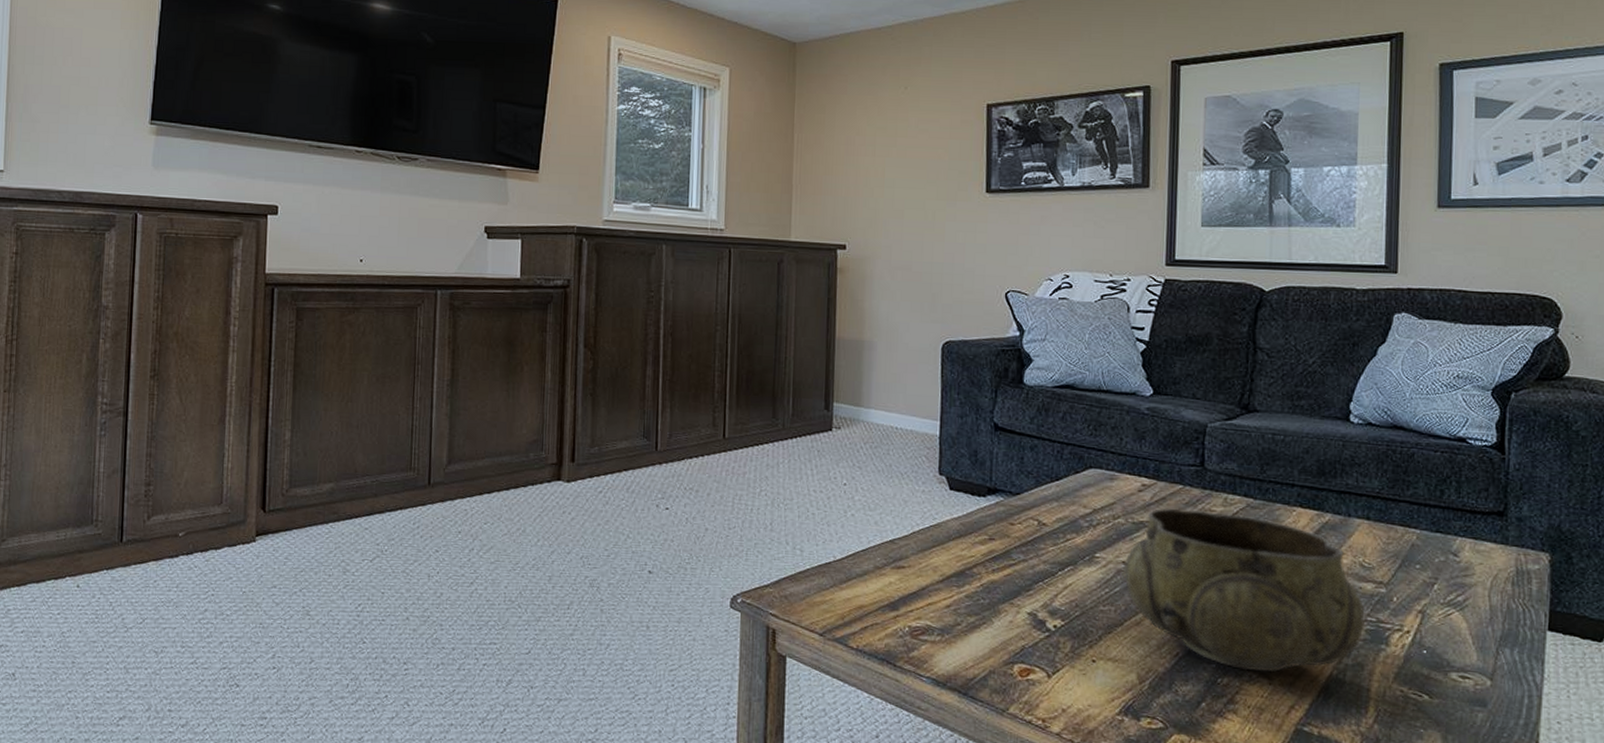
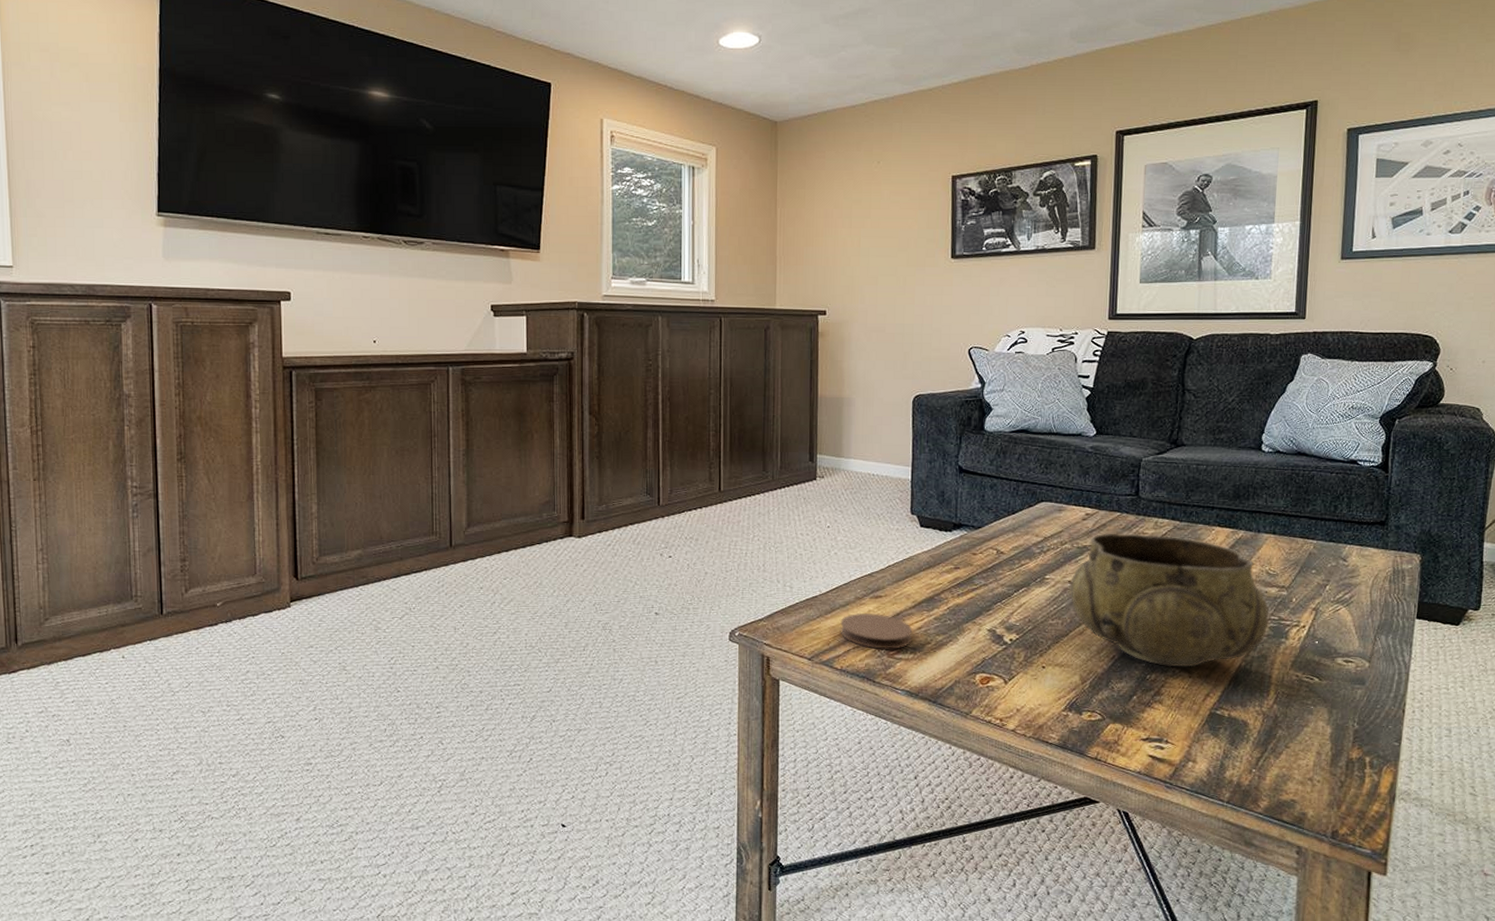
coaster: none [856,584,940,629] -> present [840,612,913,649]

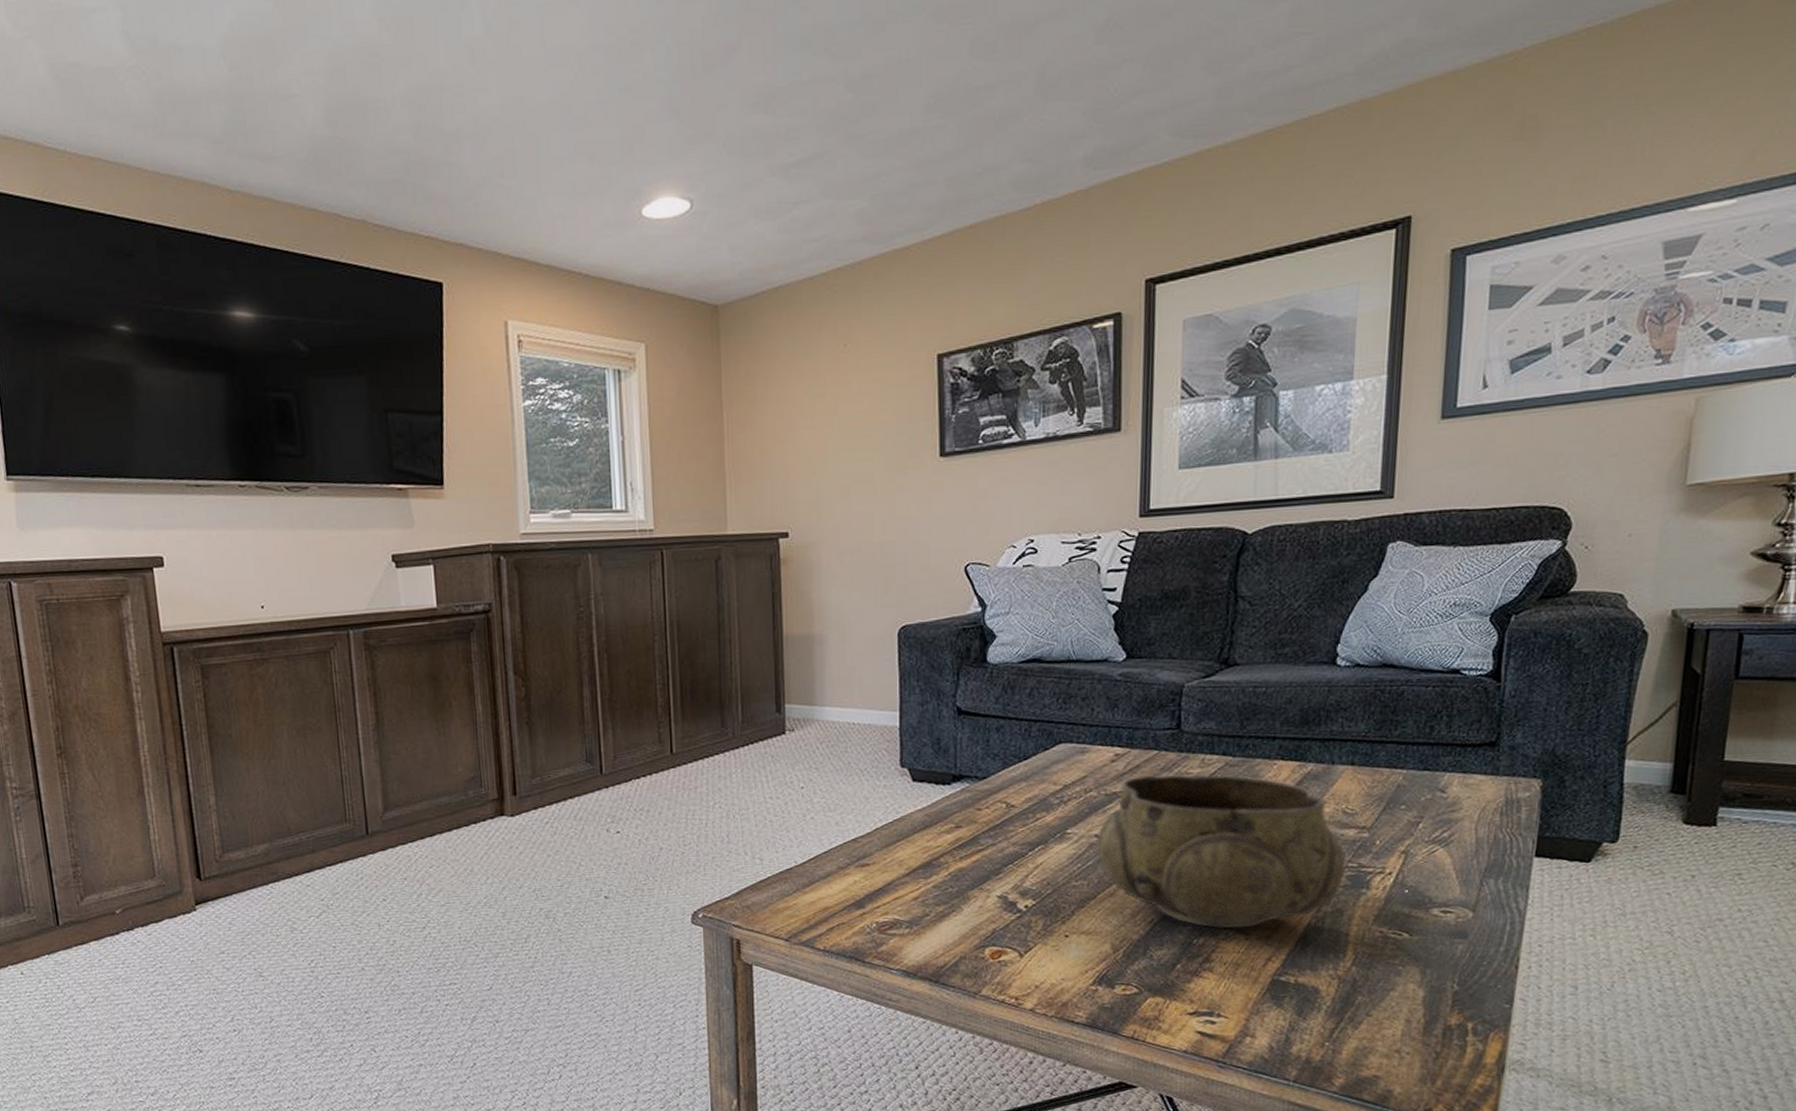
coaster: present [840,612,913,649] -> none [821,884,907,925]

